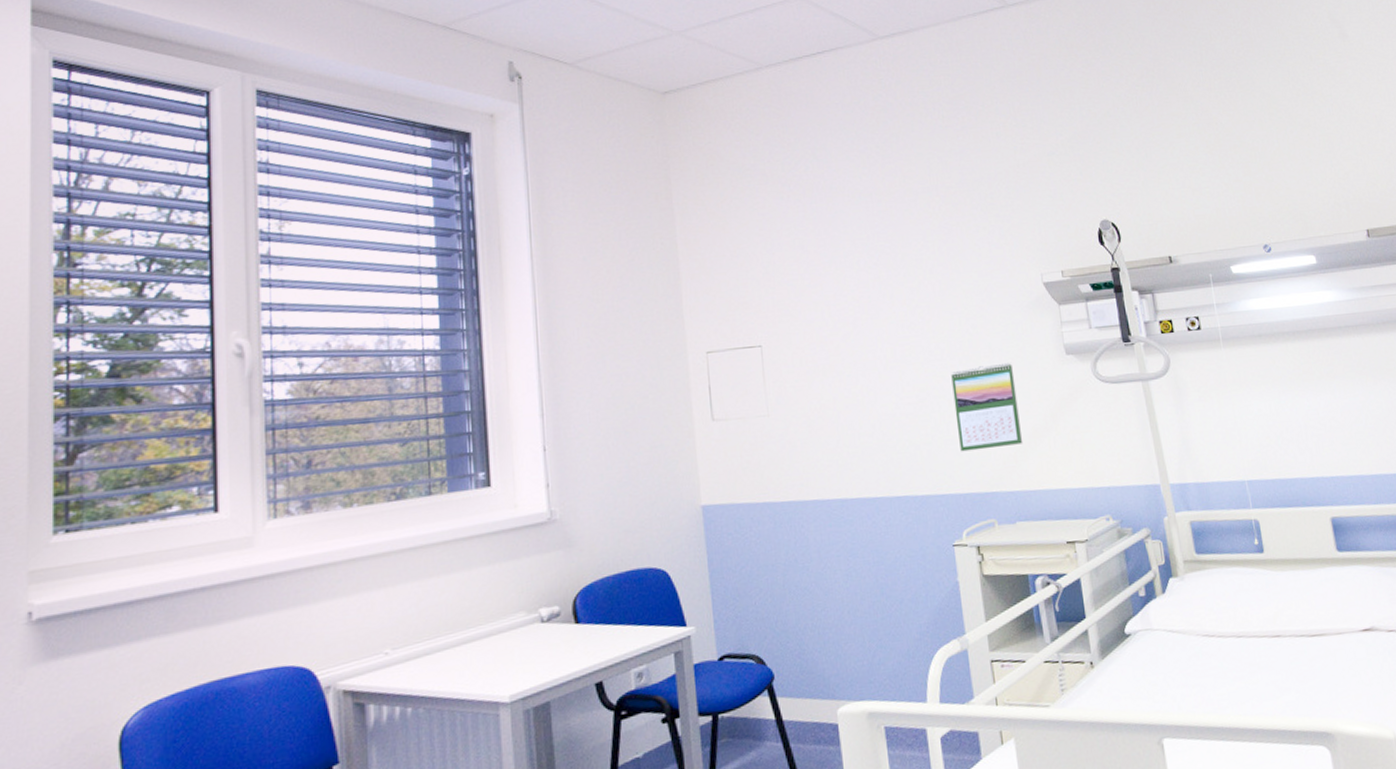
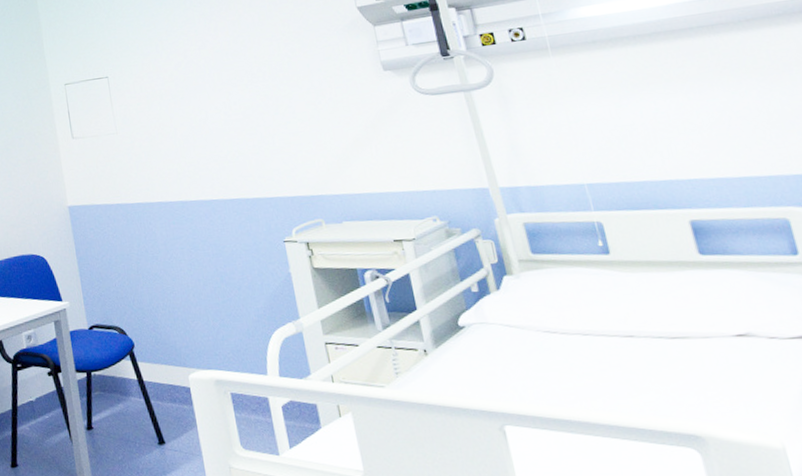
calendar: present [951,362,1024,452] -> none [273,80,346,160]

